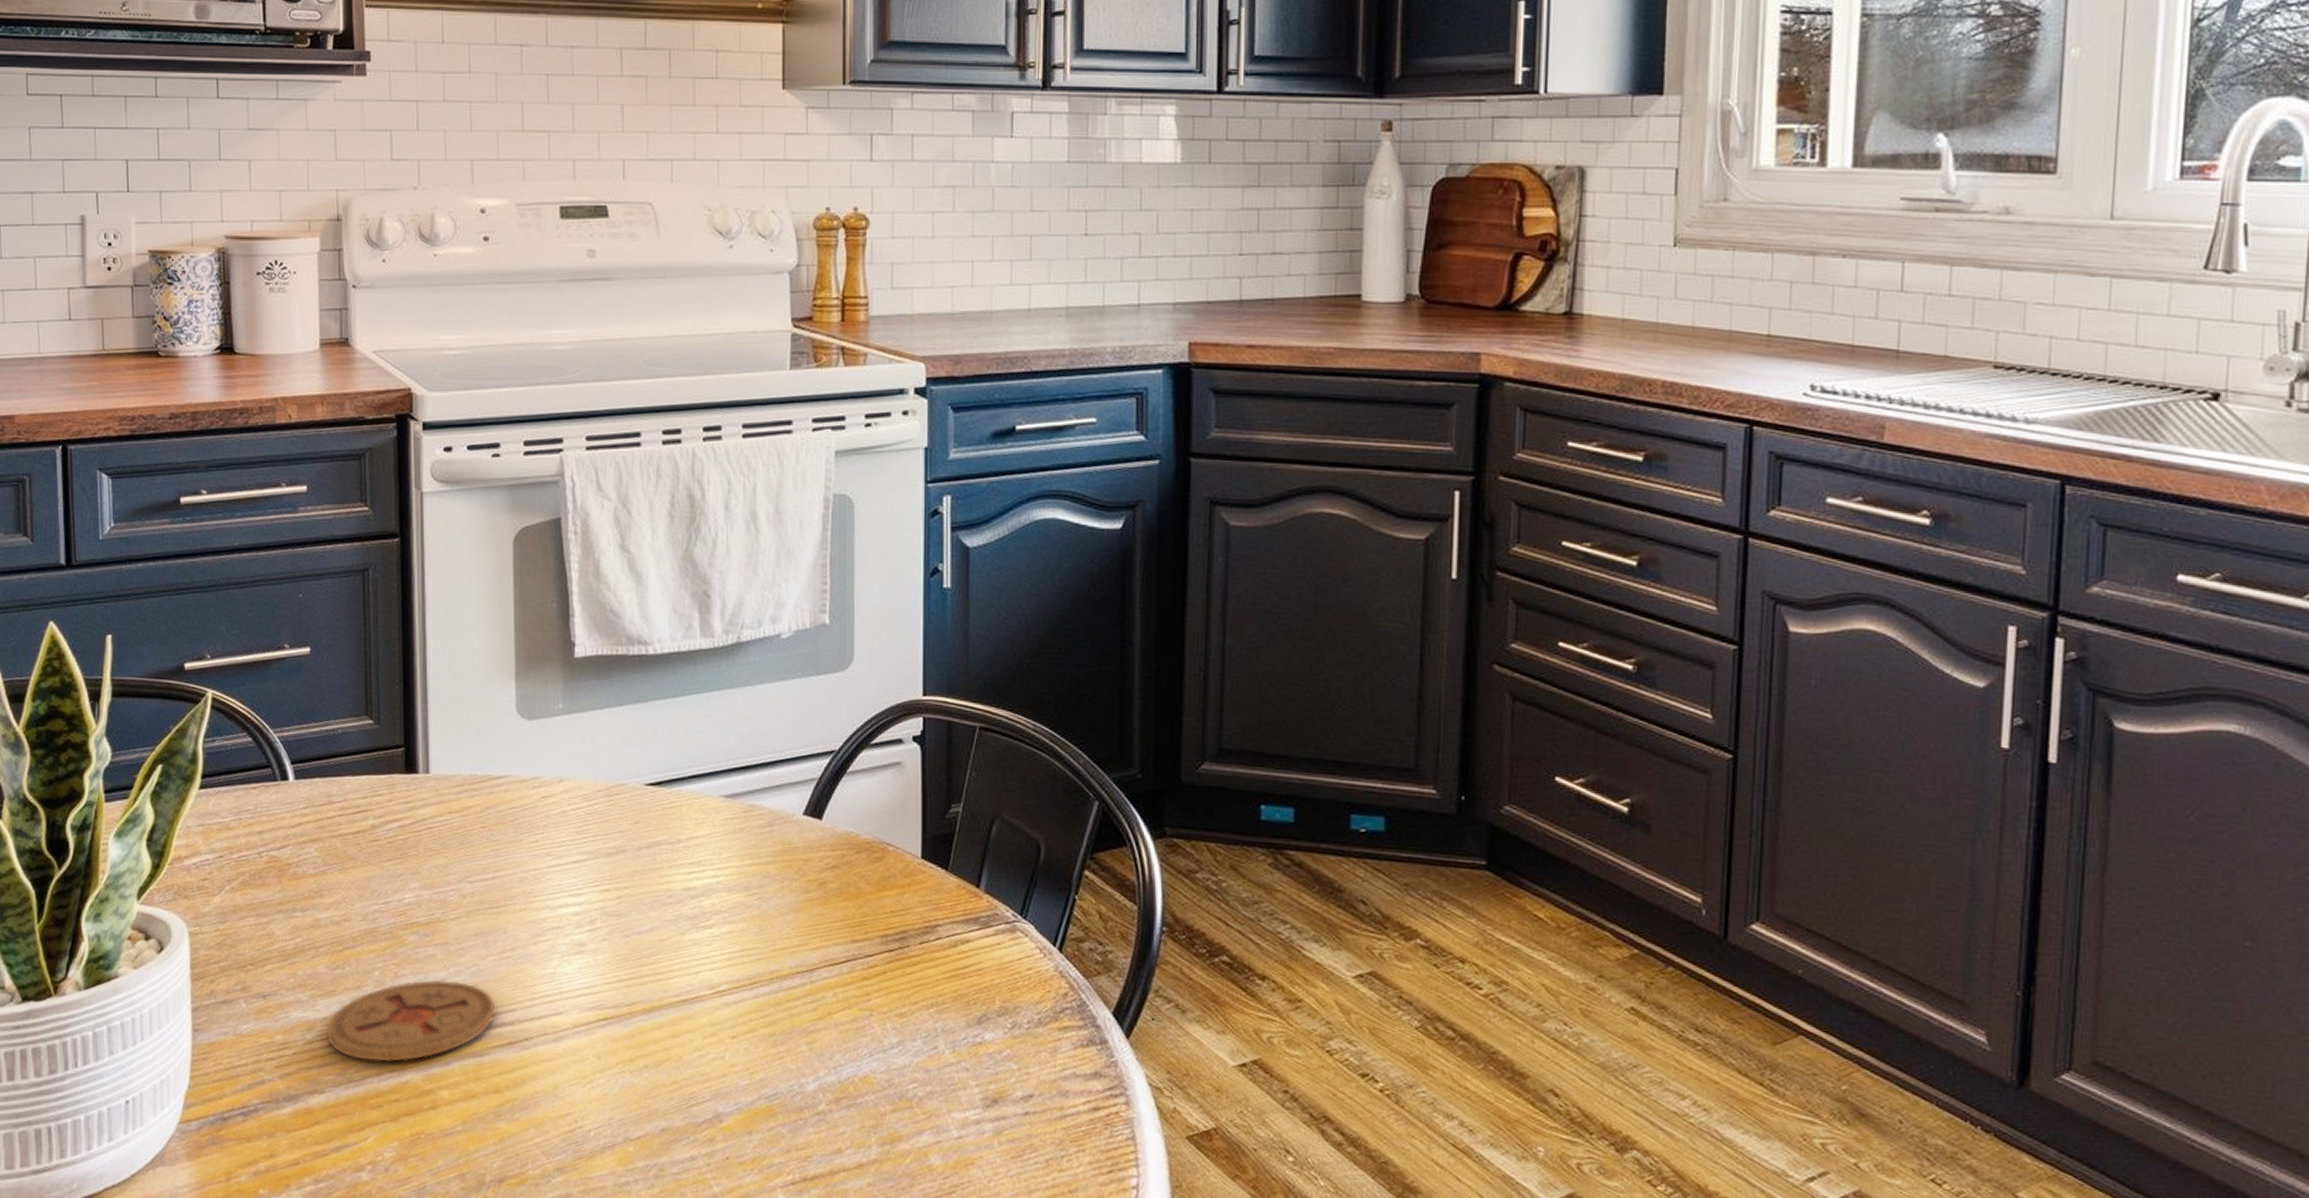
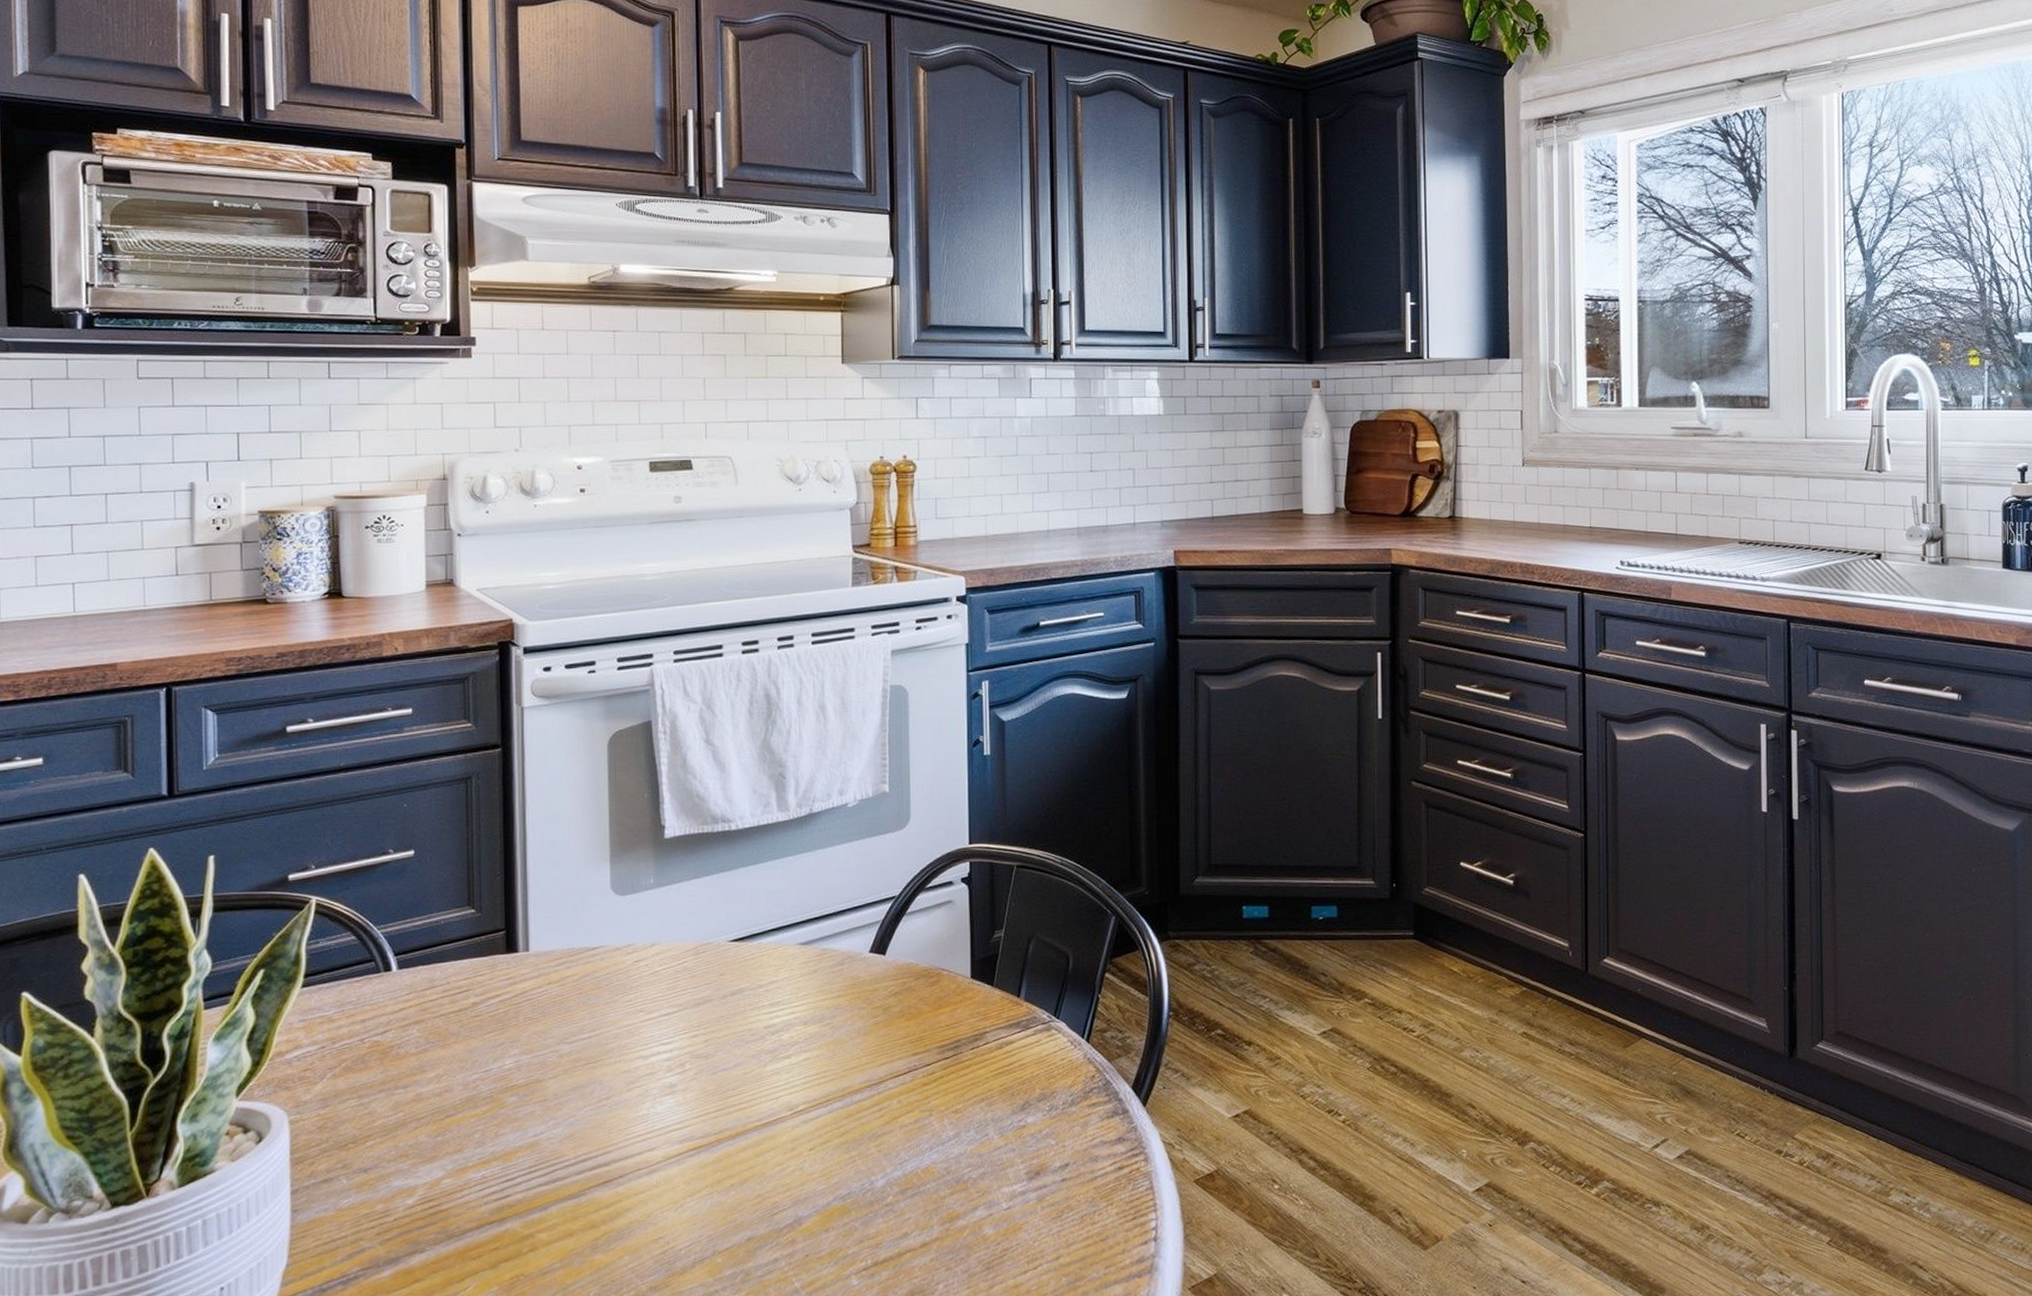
coaster: present [326,979,496,1063] -> none [427,1133,592,1217]

